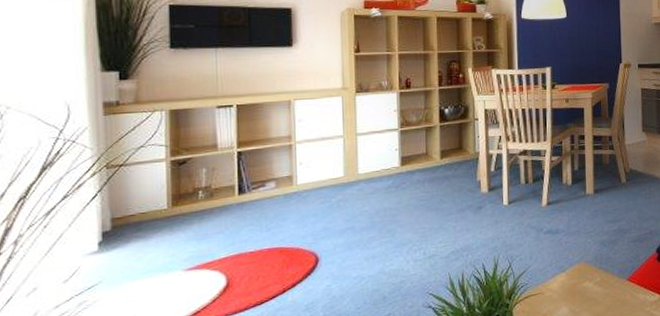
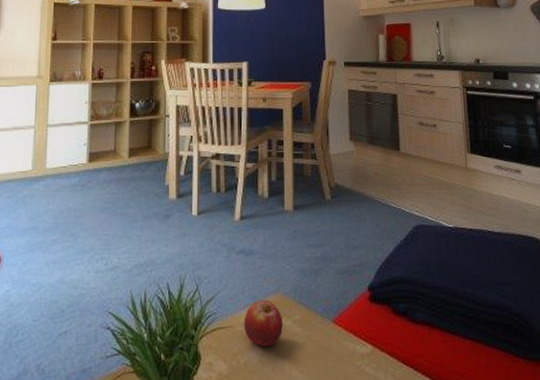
fruit: none [552,268,586,306] -> present [244,299,283,347]

